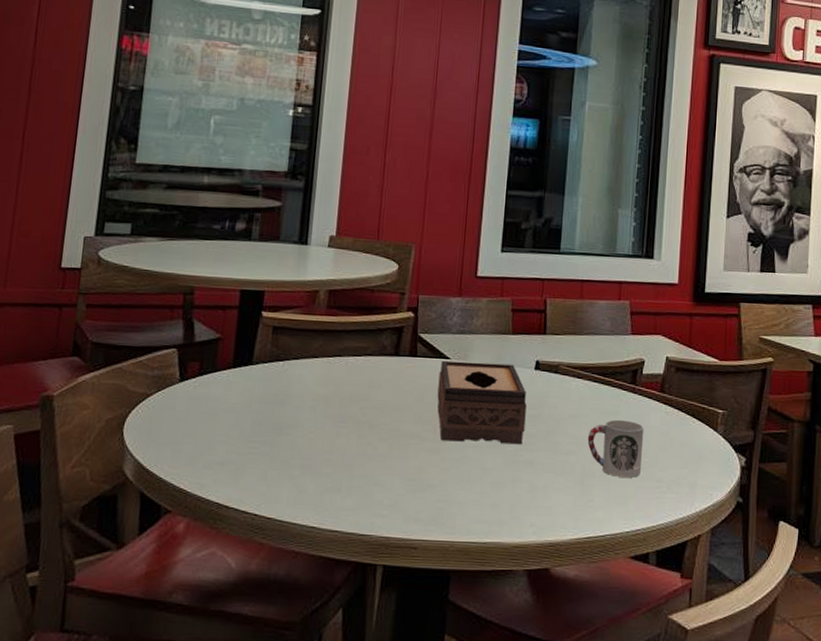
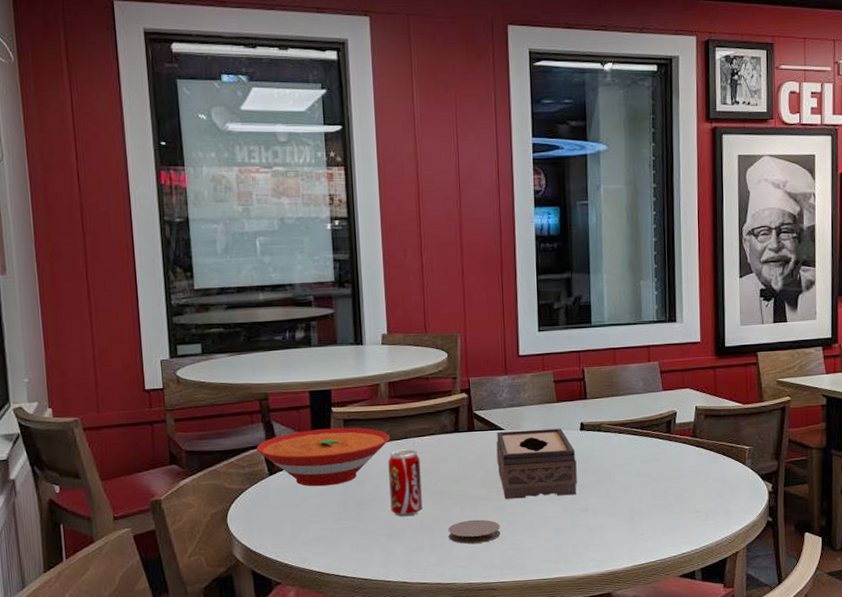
bowl: none [171,334,322,402] -> present [256,427,390,487]
beverage can: none [310,368,351,449] -> present [388,449,423,517]
coaster: none [371,460,431,490] -> present [448,519,501,544]
cup: present [587,419,644,478] -> none [633,464,682,512]

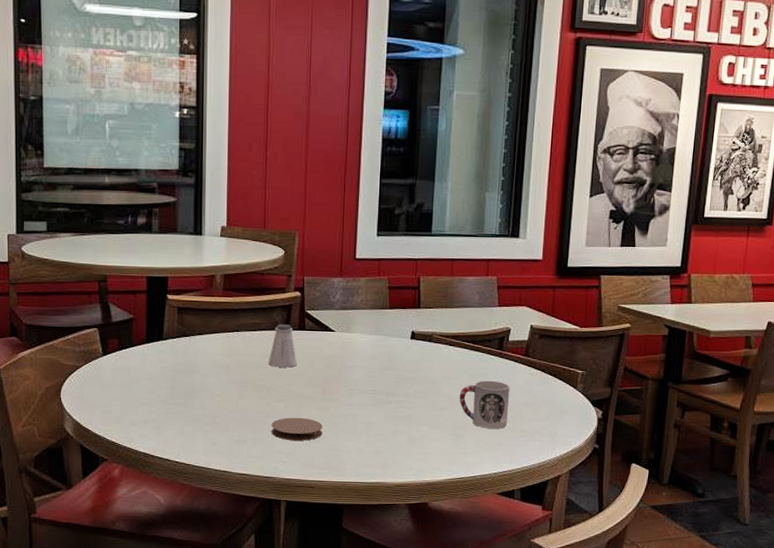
bowl: present [256,427,390,487] -> none [93,314,222,371]
beverage can: present [388,449,423,517] -> none [217,342,249,408]
saltshaker: none [440,427,469,471] -> present [268,324,297,368]
tissue box: present [496,428,577,499] -> none [325,333,404,403]
cup: none [633,464,682,512] -> present [459,380,510,429]

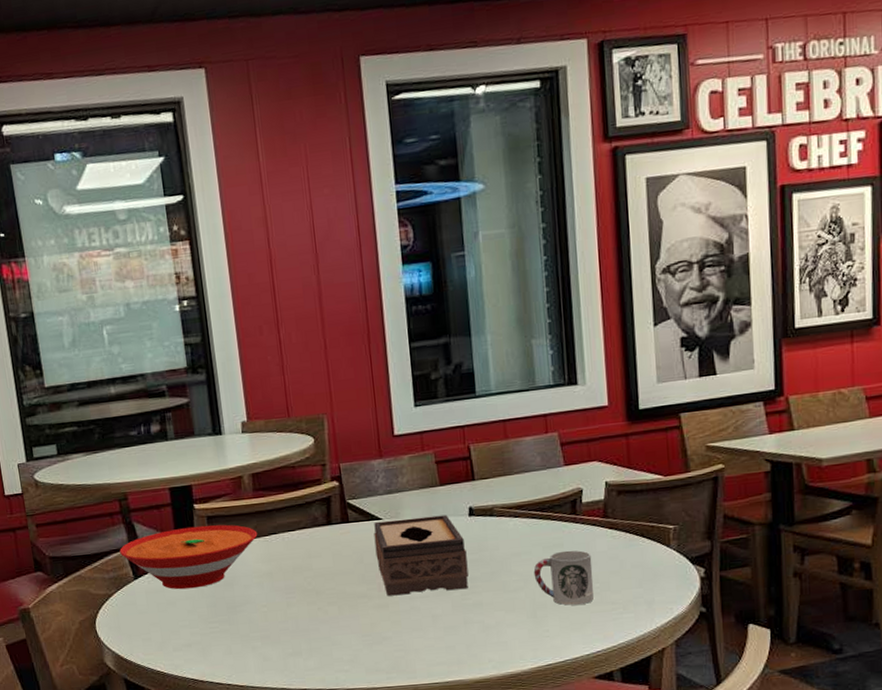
bowl: none [93,314,222,371] -> present [119,524,258,590]
saltshaker: present [268,324,297,368] -> none [313,518,346,568]
coaster: present [271,417,323,441] -> none [326,619,385,646]
tissue box: none [325,333,404,403] -> present [374,514,469,596]

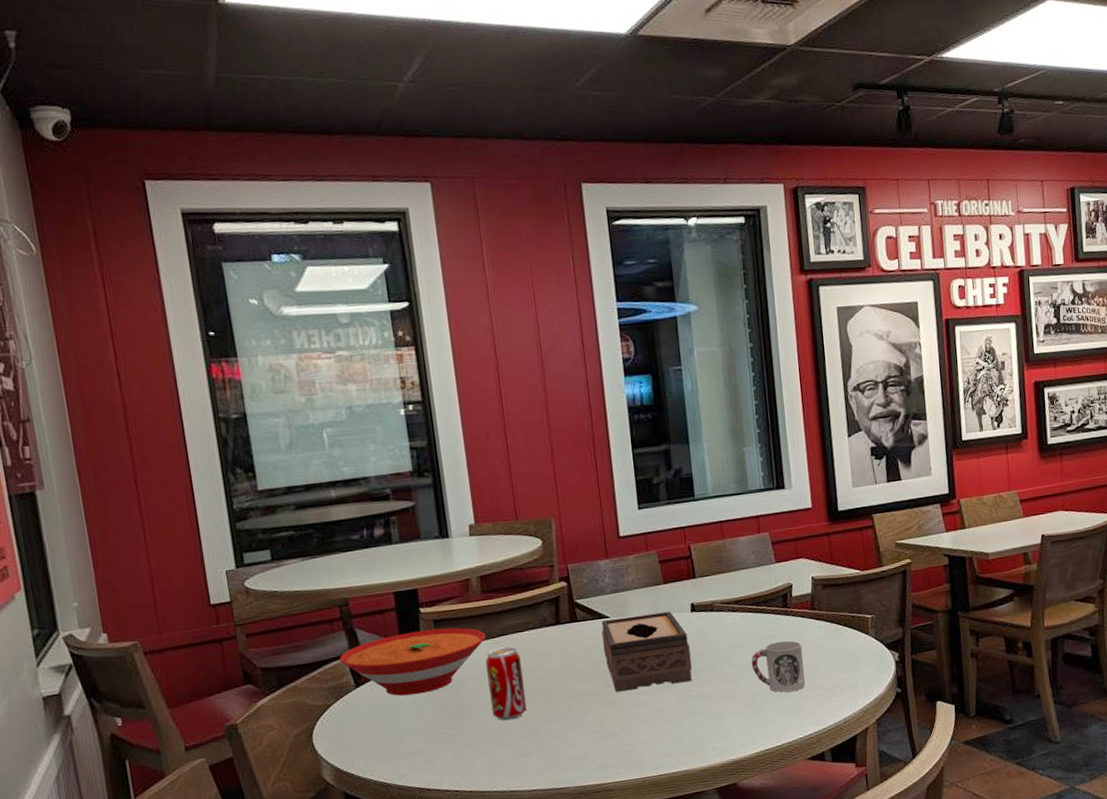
beverage can: none [257,545,297,619] -> present [485,647,527,721]

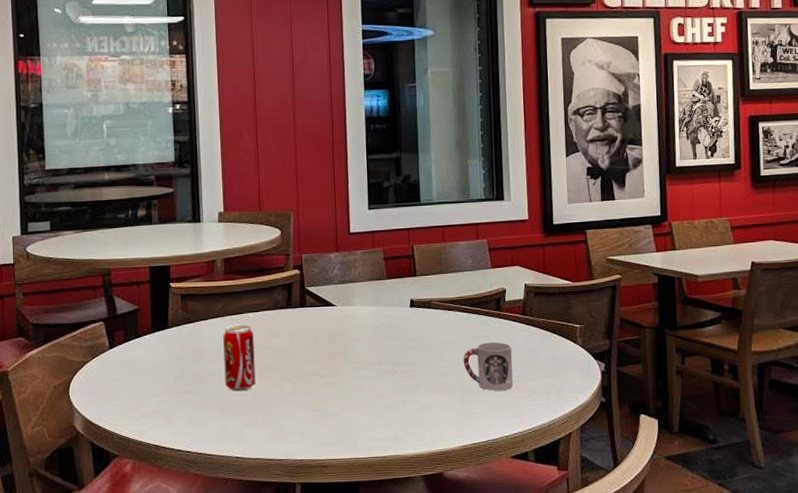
bowl: present [339,627,486,696] -> none [99,302,225,360]
tissue box: present [601,611,692,693] -> none [328,305,408,375]

